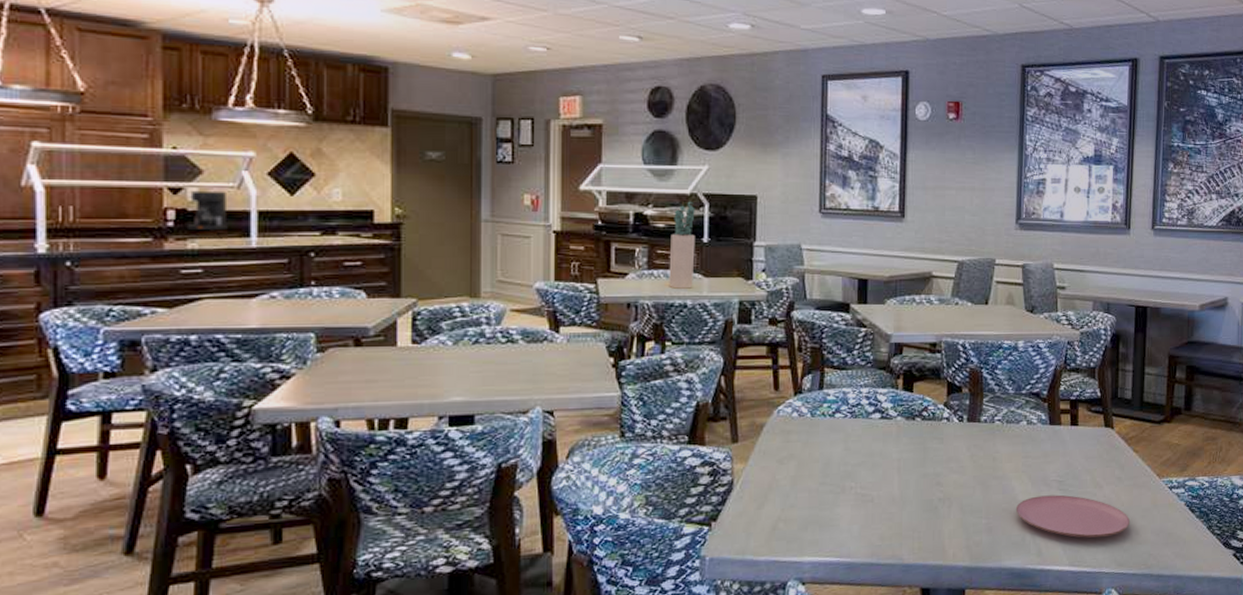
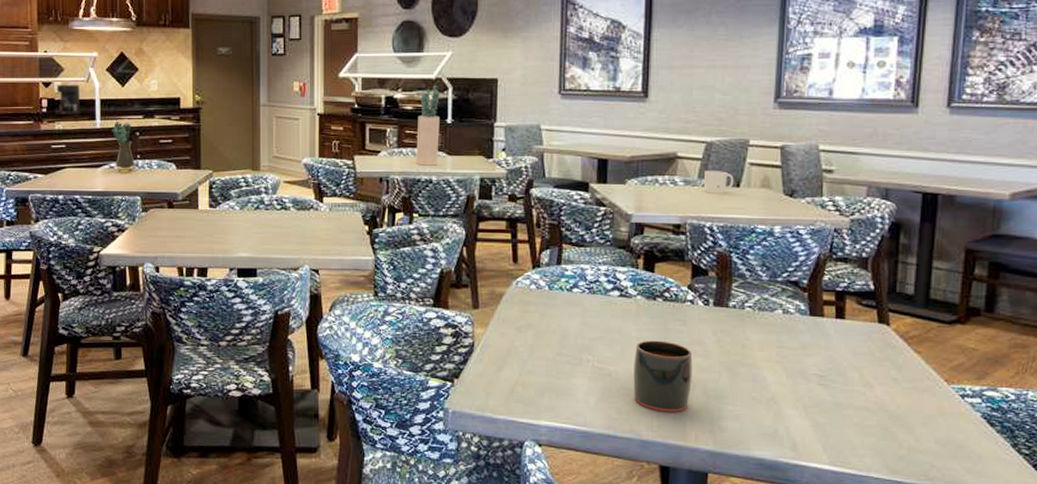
vase: none [273,238,308,305] -> present [111,120,135,174]
mug: none [895,460,949,533] -> present [633,340,693,412]
mug: none [956,289,983,311] -> present [703,171,734,194]
plate: present [1015,494,1131,538] -> none [767,388,908,440]

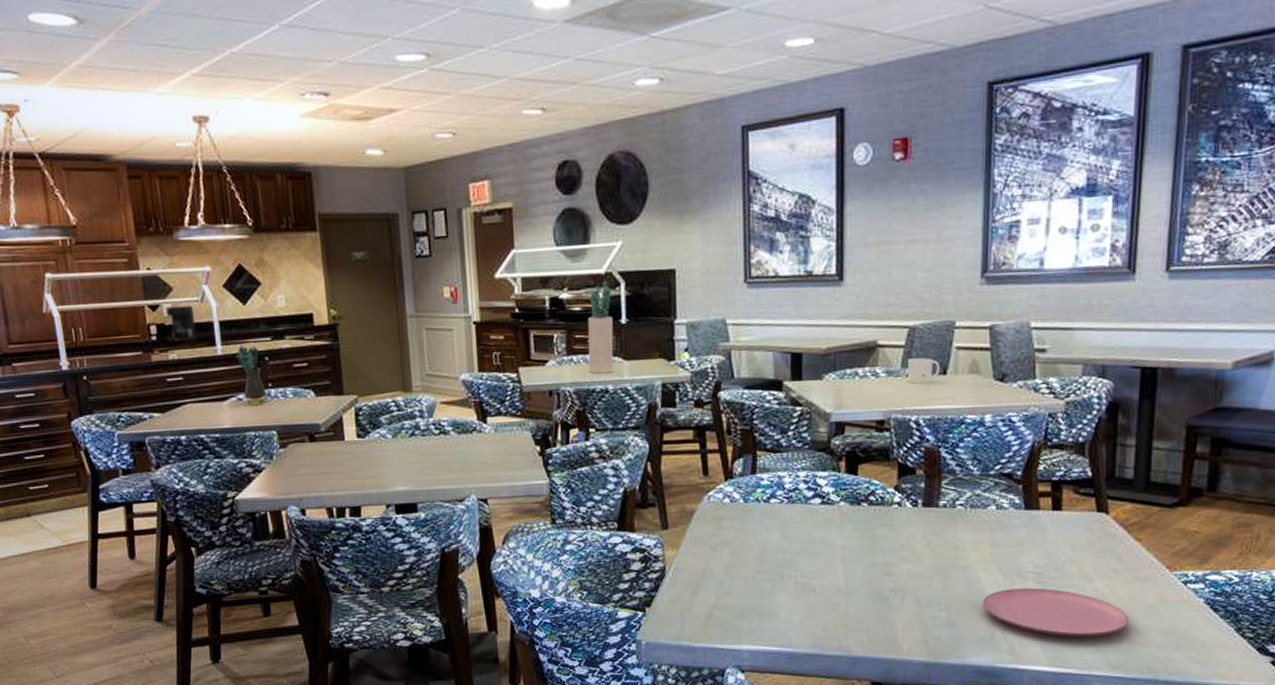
mug: present [633,340,693,412] -> none [839,548,902,624]
plate: none [767,388,908,440] -> present [982,588,1130,637]

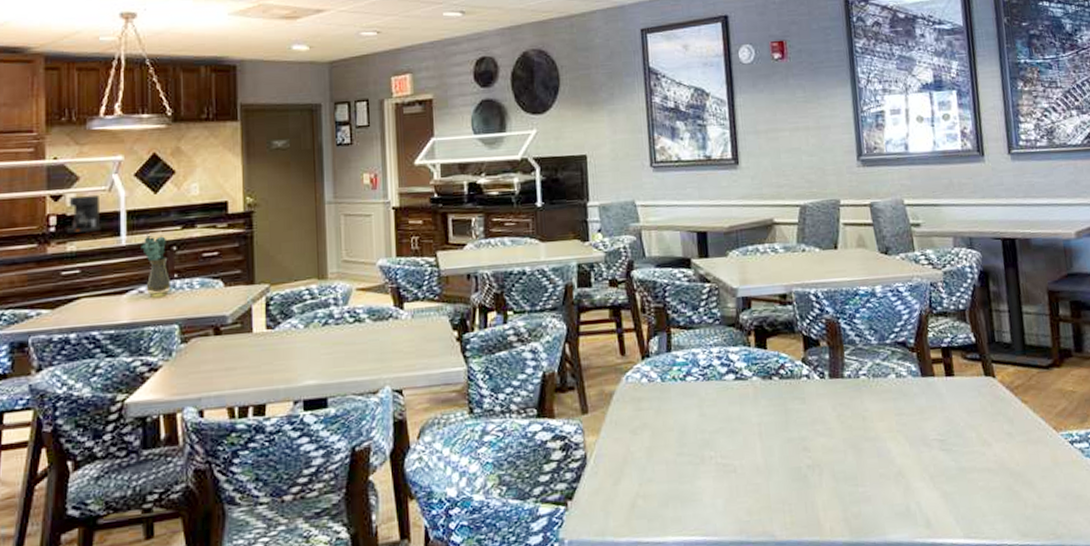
vase: present [588,279,614,374] -> none [505,165,531,257]
mug: present [907,358,940,384] -> none [801,234,832,259]
plate: present [982,588,1130,637] -> none [894,455,1030,505]

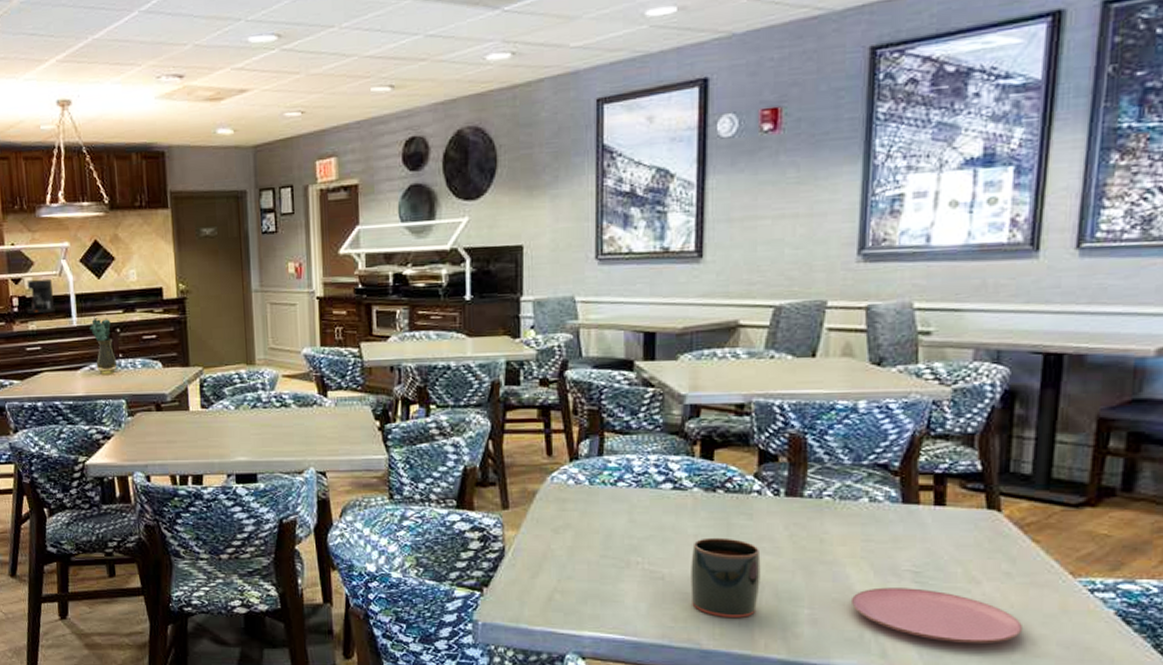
mug: none [757,423,820,505] -> present [691,537,761,618]
plate: none [894,455,1030,505] -> present [850,587,1024,643]

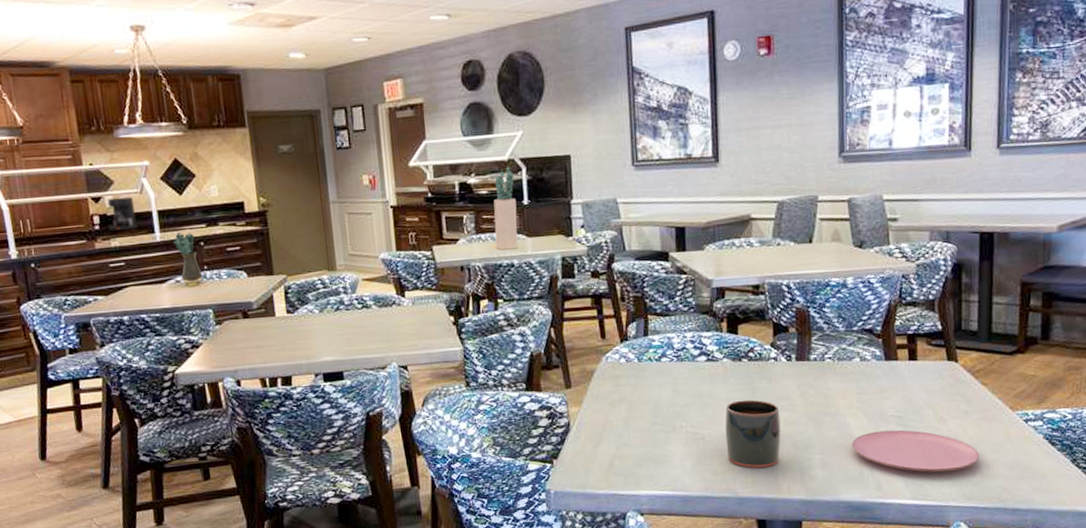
vase: none [430,255,457,350] -> present [493,165,518,250]

